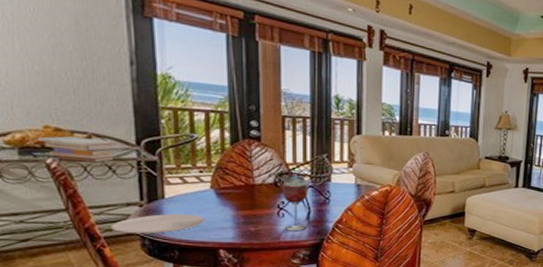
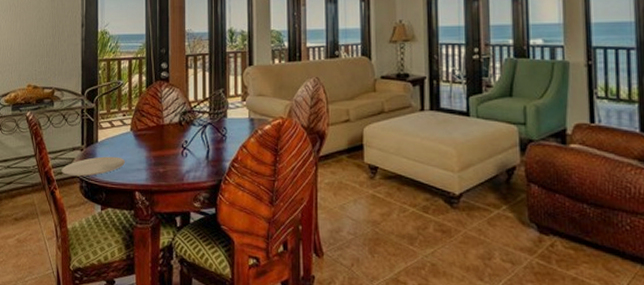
books: present [37,136,116,163] -> none [23,92,68,113]
wineglass: present [282,175,308,231] -> none [186,113,207,172]

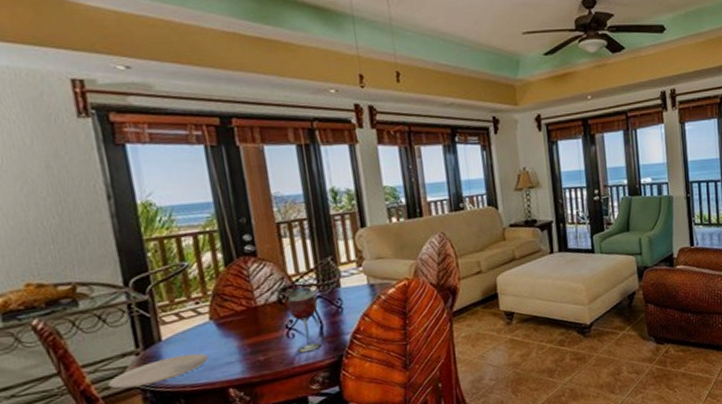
wineglass: none [186,113,207,172] -> present [287,286,322,353]

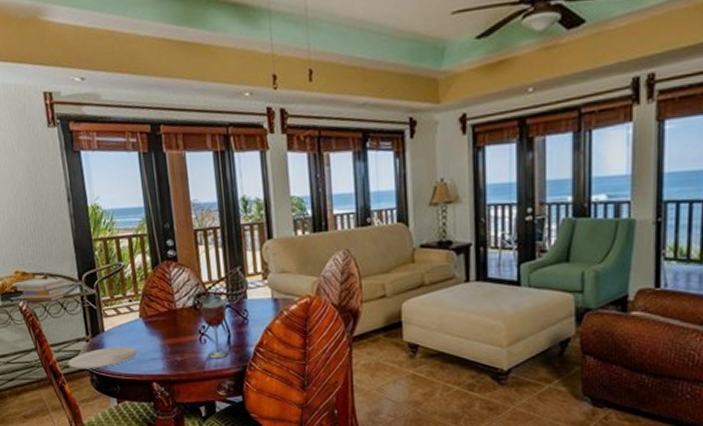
books: none [19,286,104,319] -> present [11,278,65,302]

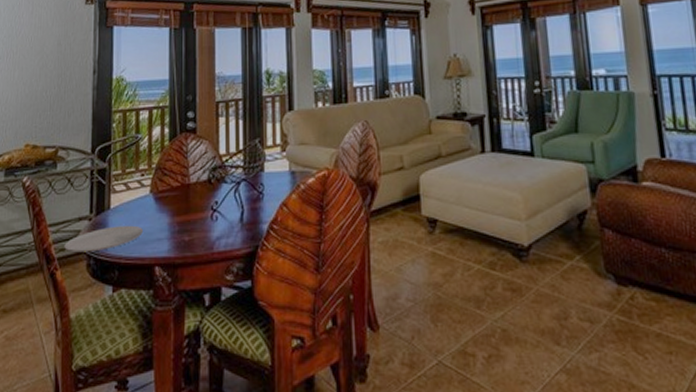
books: present [11,278,65,302] -> none [19,151,75,178]
wineglass: present [201,295,229,359] -> none [216,168,242,238]

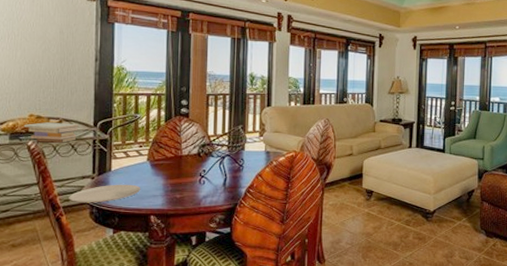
books: none [19,151,75,178] -> present [23,122,78,143]

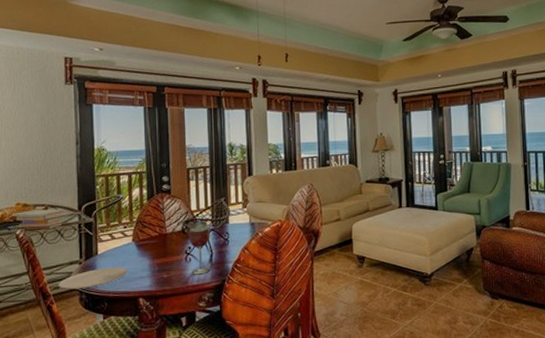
wineglass: none [204,146,226,197] -> present [189,221,210,275]

